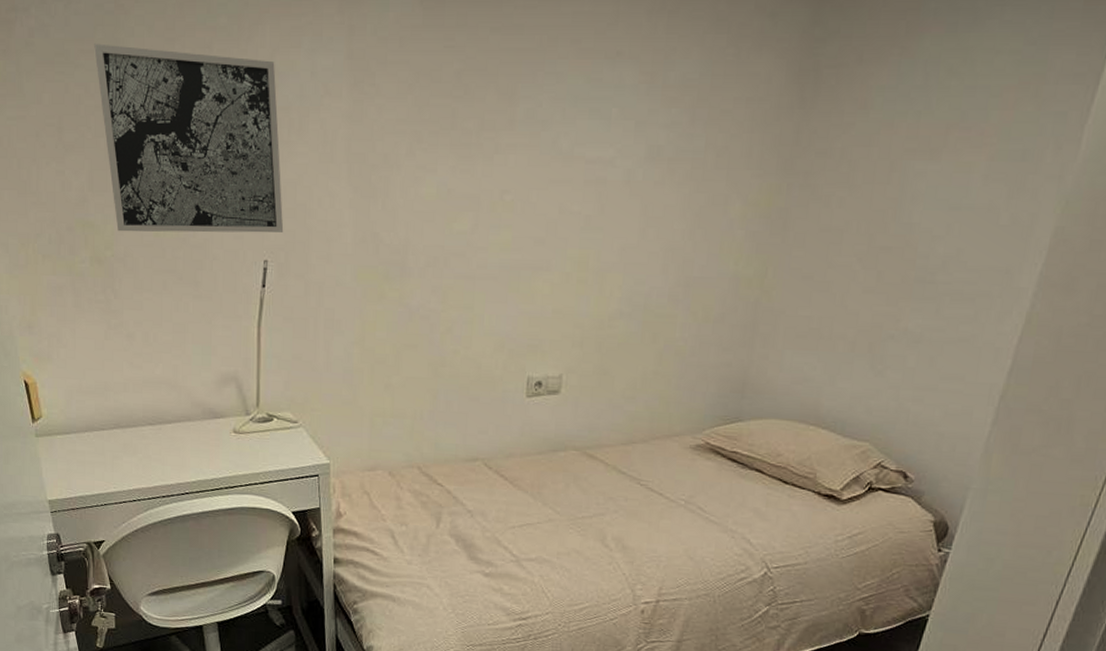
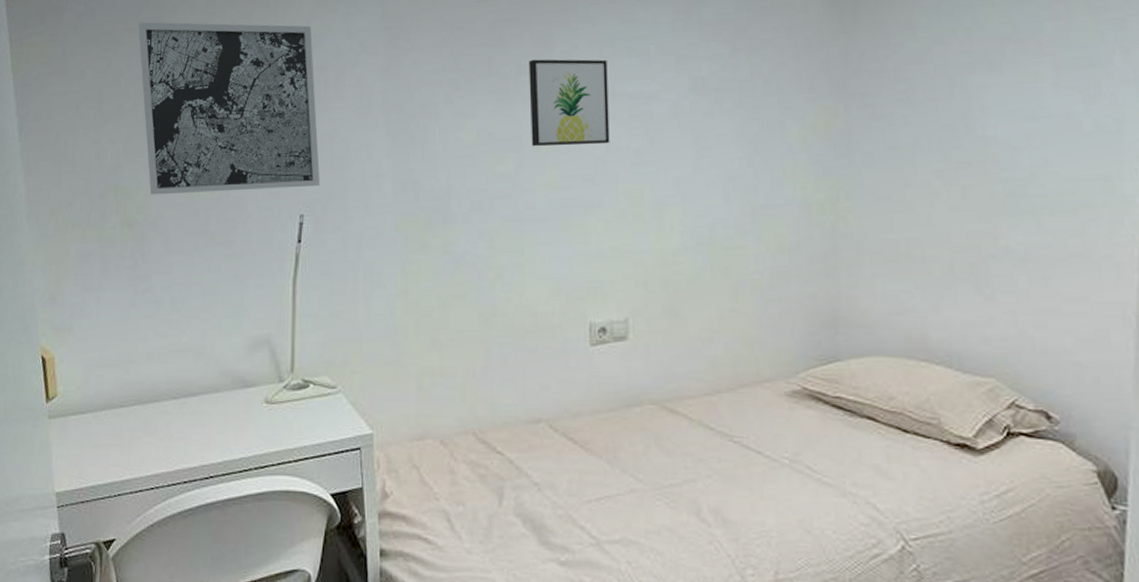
wall art: none [488,115,569,208] -> present [528,59,610,147]

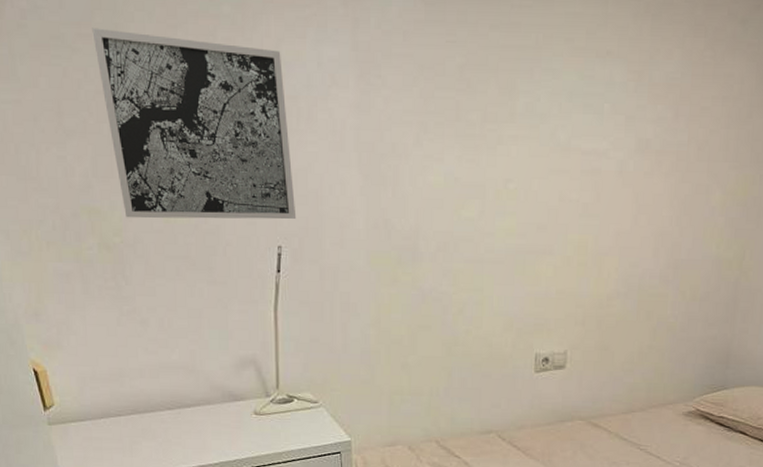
wall art: present [528,59,610,147] -> none [493,108,565,196]

